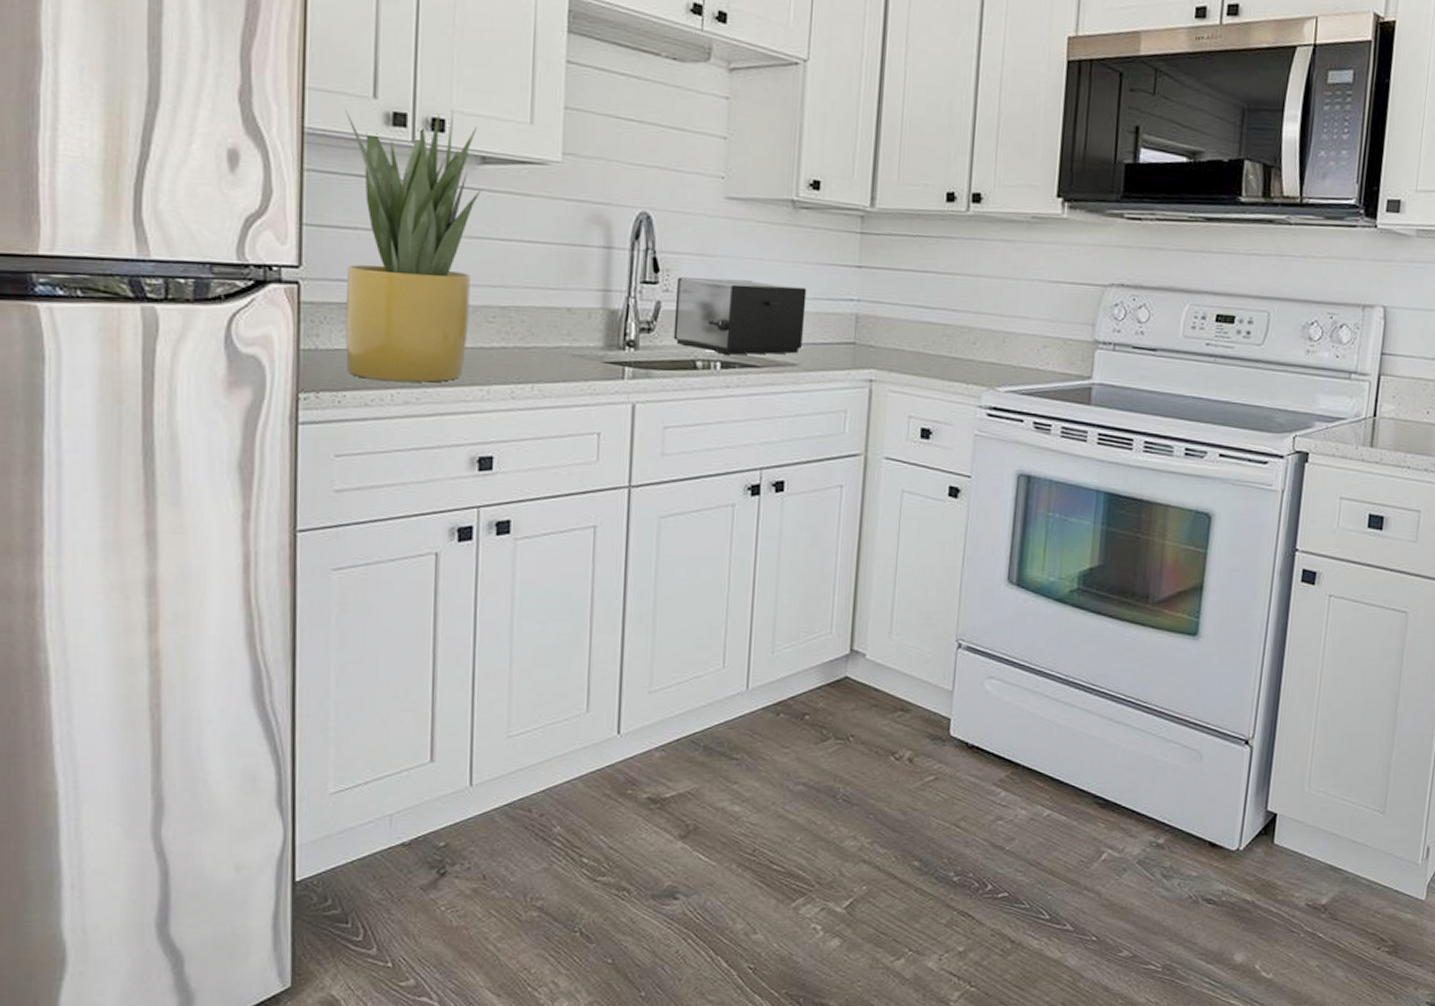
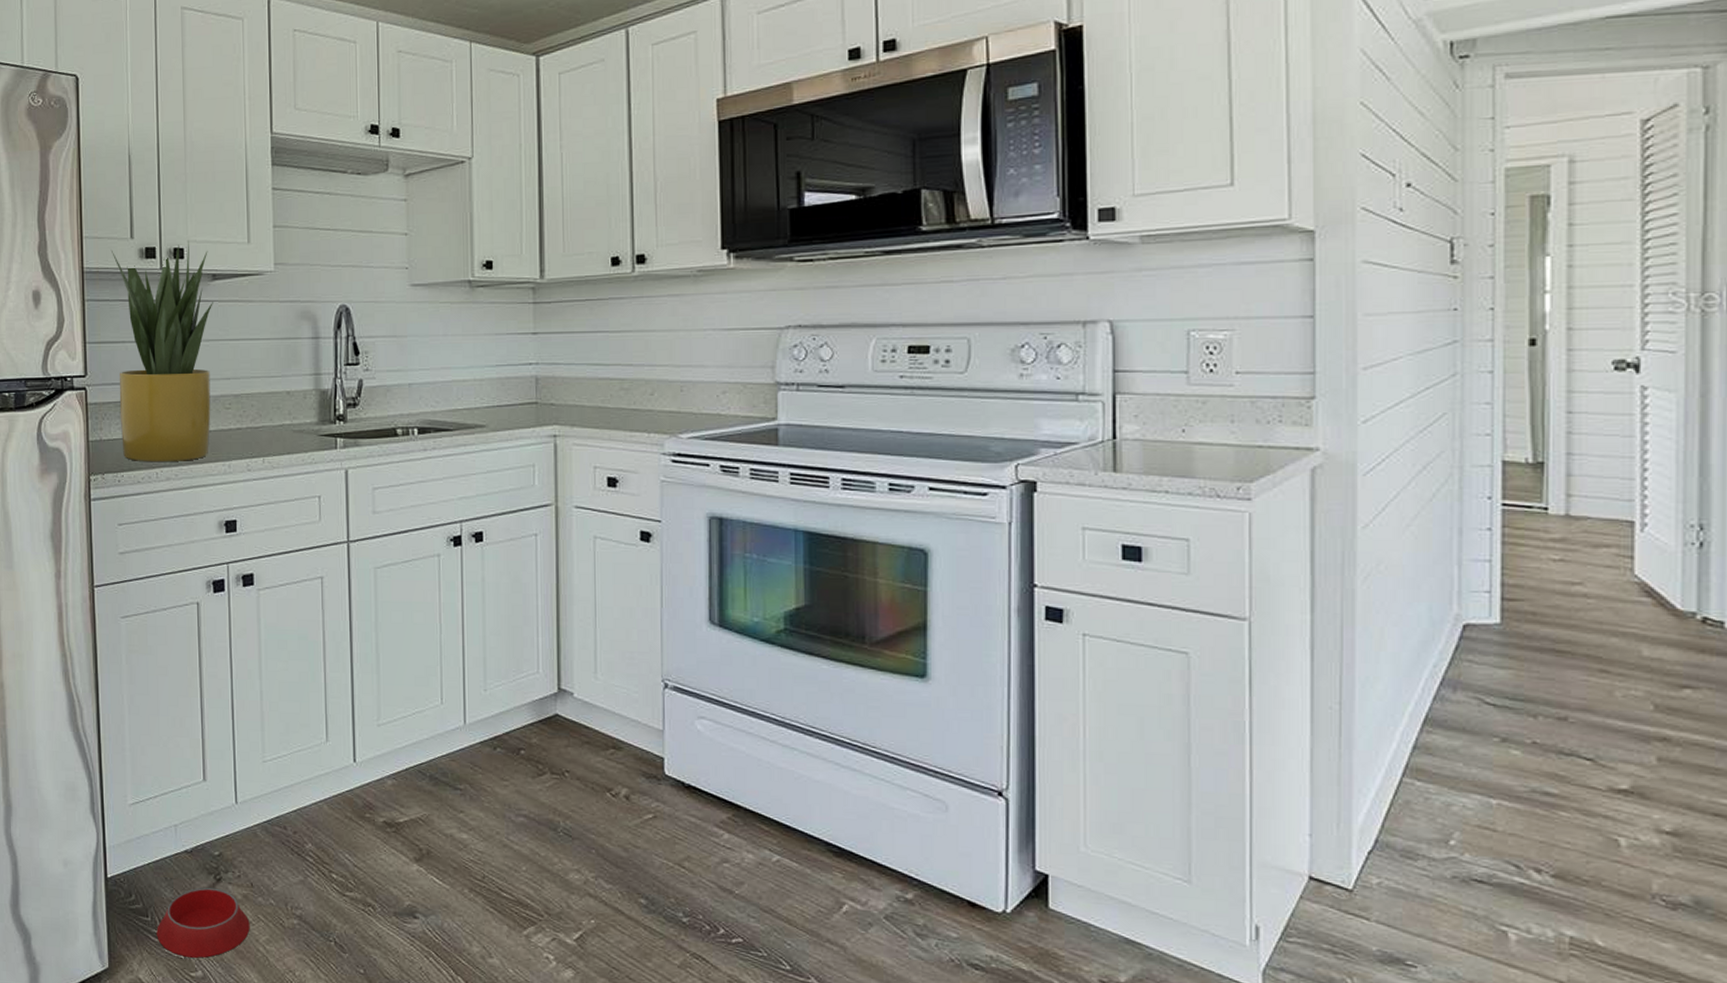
pet bowl: none [358,883,479,965] -> present [156,887,250,958]
toaster: present [673,277,807,355] -> none [374,355,489,421]

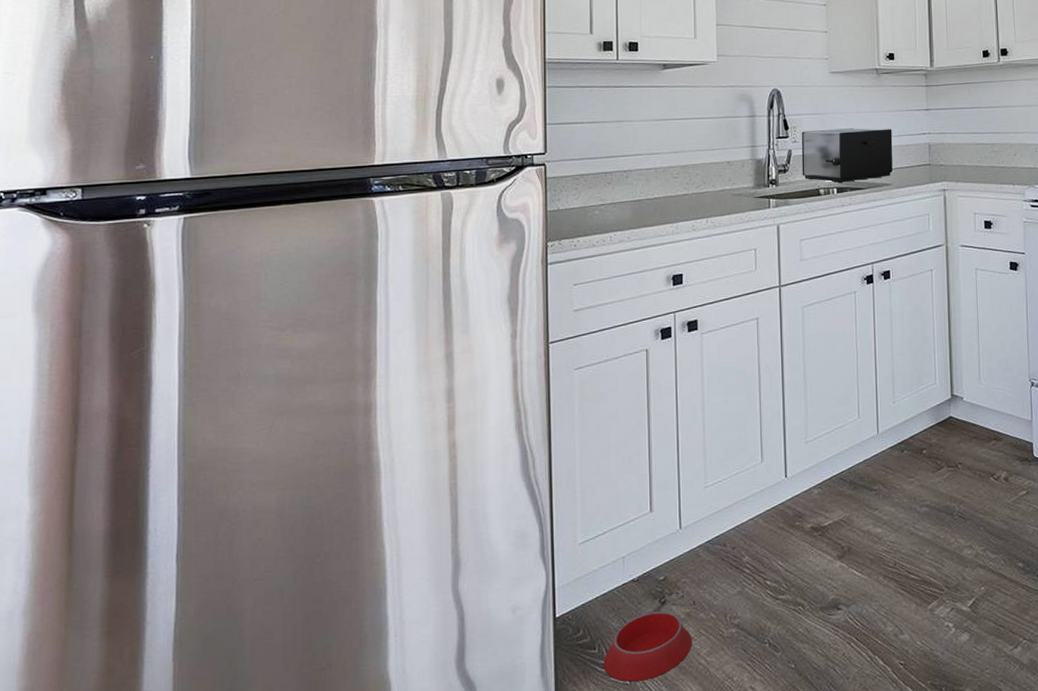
planter: present [110,240,213,462] -> none [571,36,664,228]
toaster: none [374,355,489,421] -> present [801,128,893,182]

